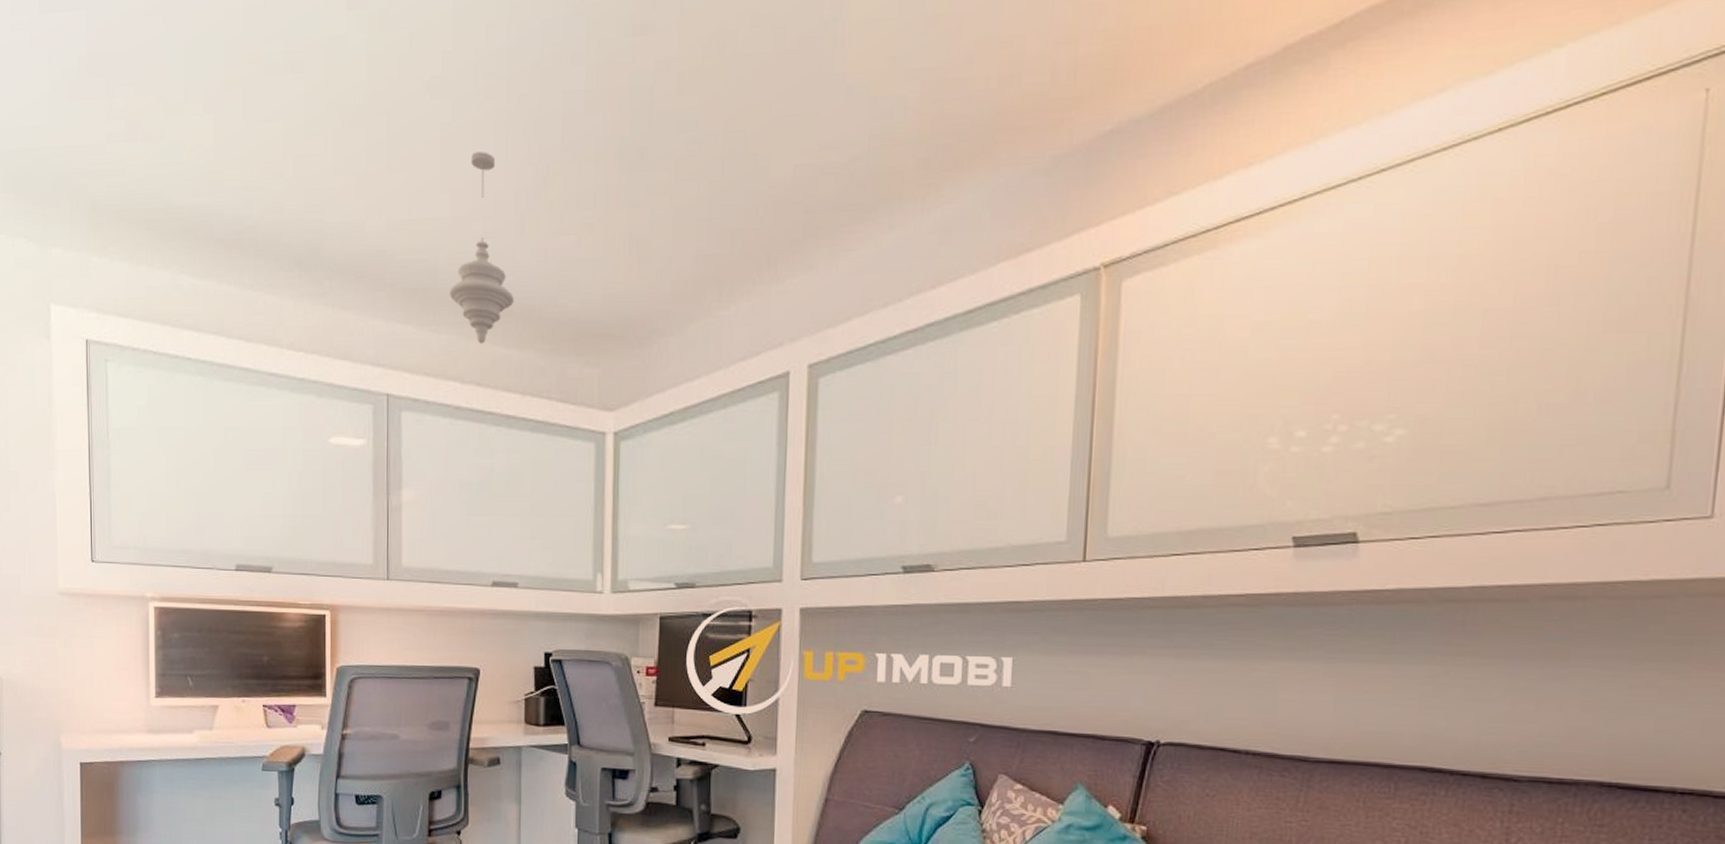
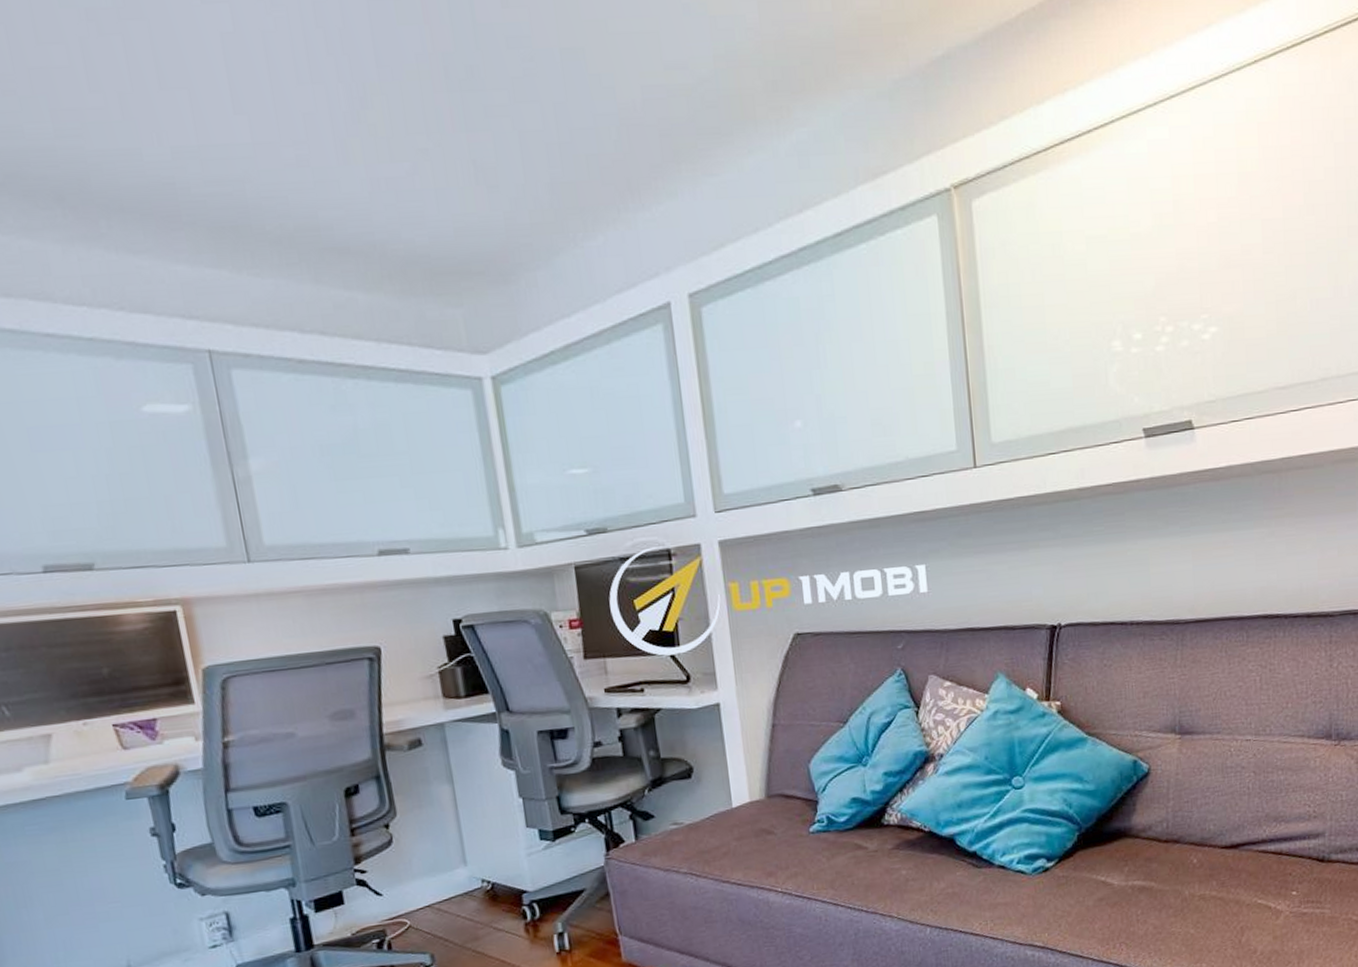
pendant light: present [449,151,514,344] -> none [266,66,349,288]

